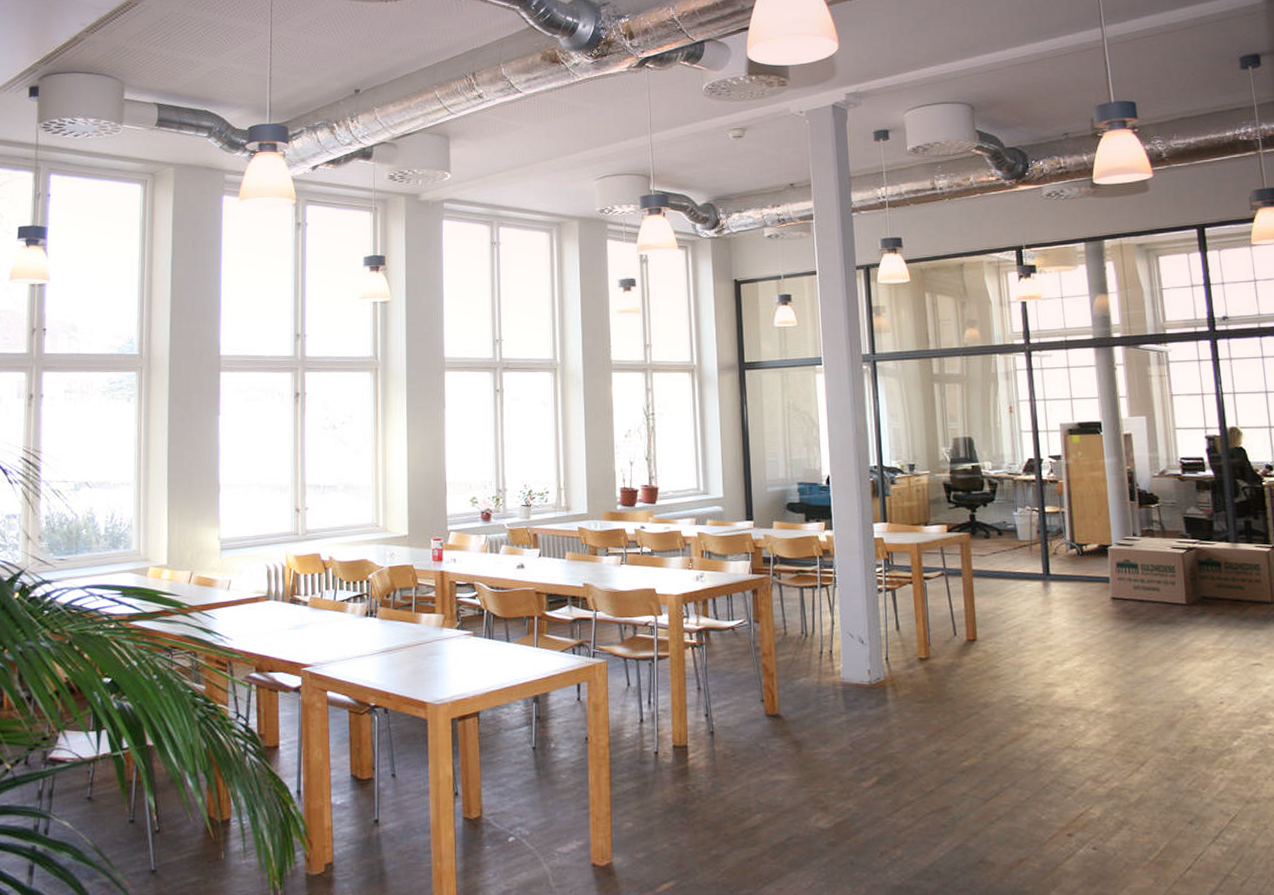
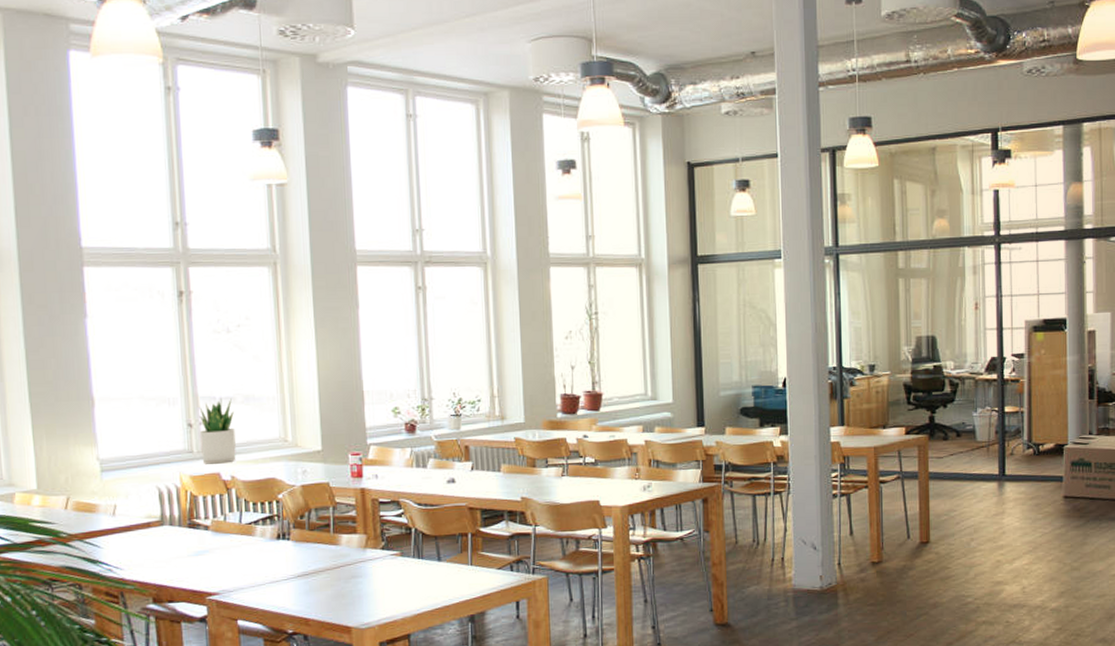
planter: none [304,487,335,546] -> present [199,398,236,464]

